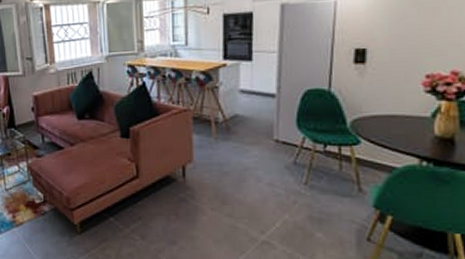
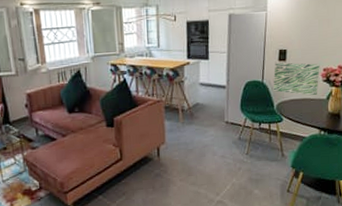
wall art: none [345,66,420,112] -> present [273,62,320,96]

